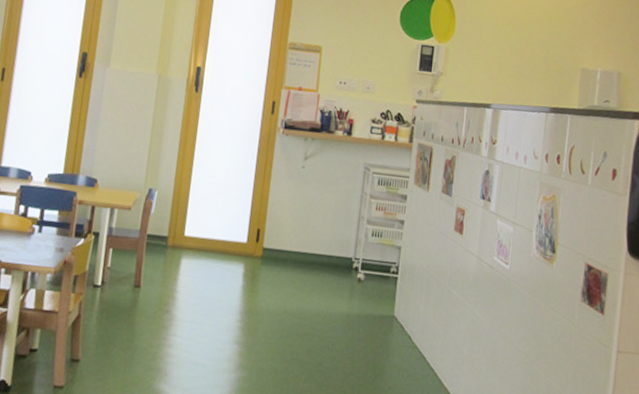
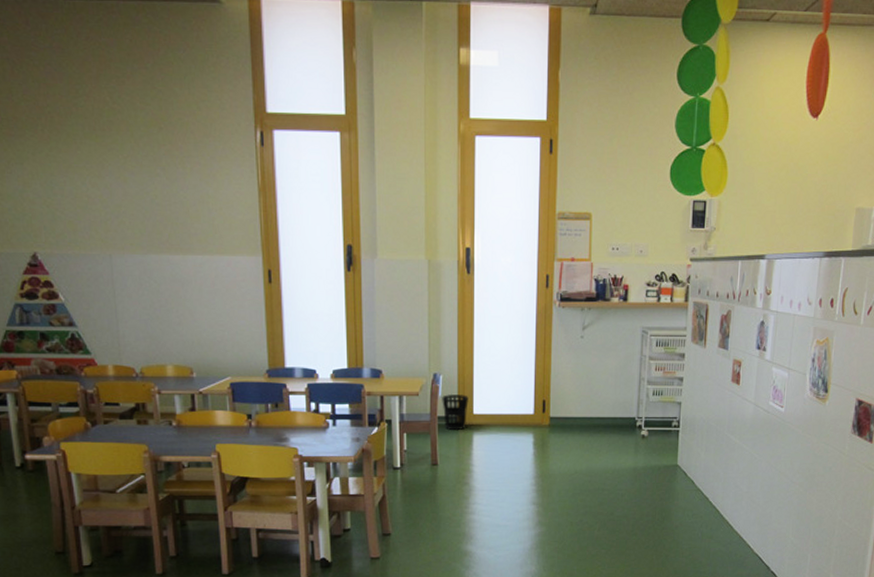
wastebasket: none [153,211,182,251] -> present [442,393,469,430]

